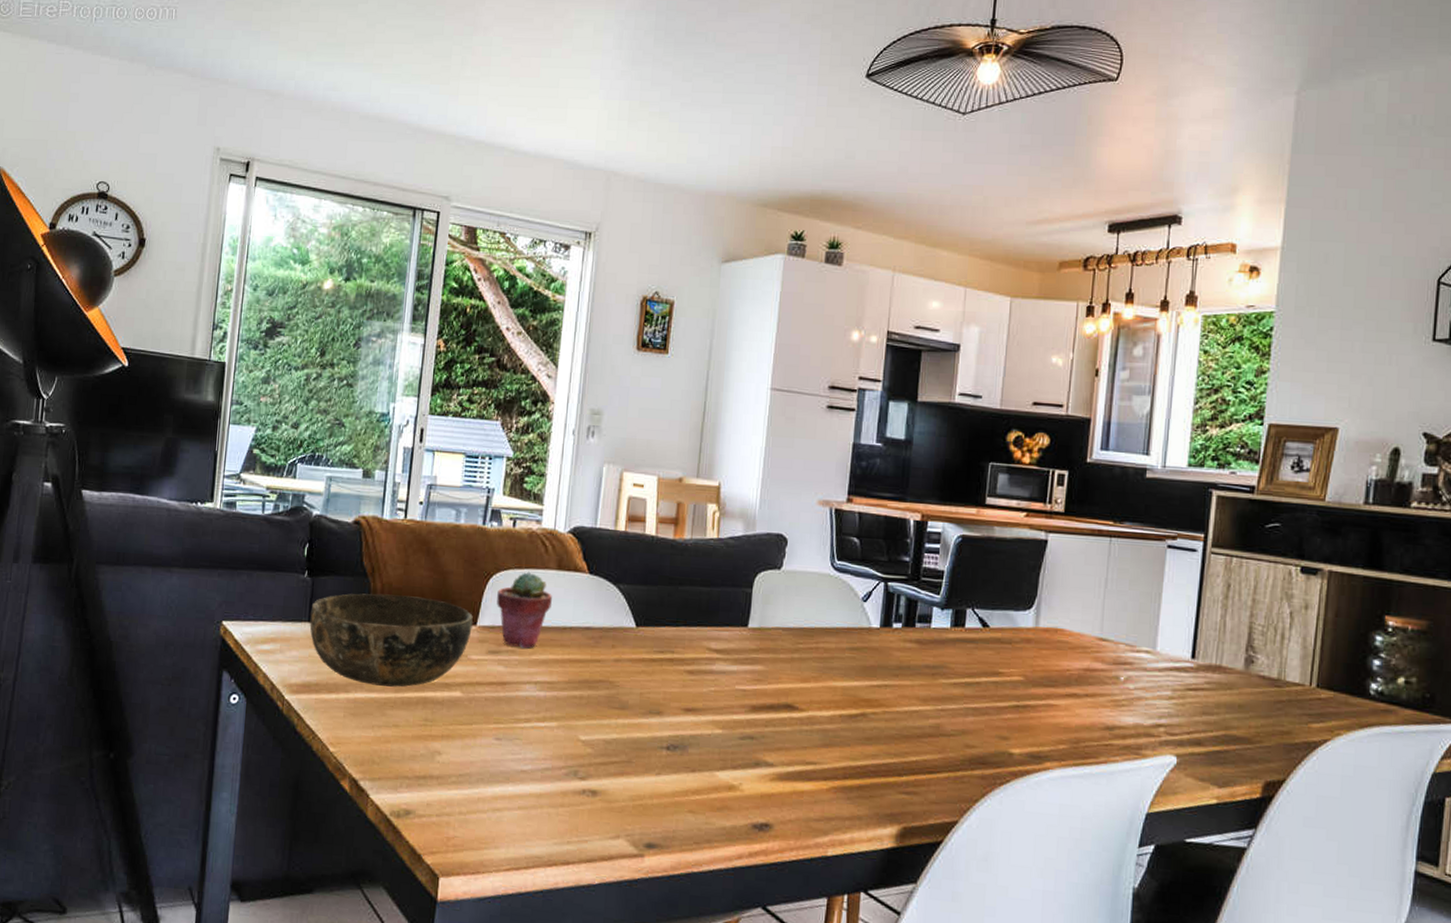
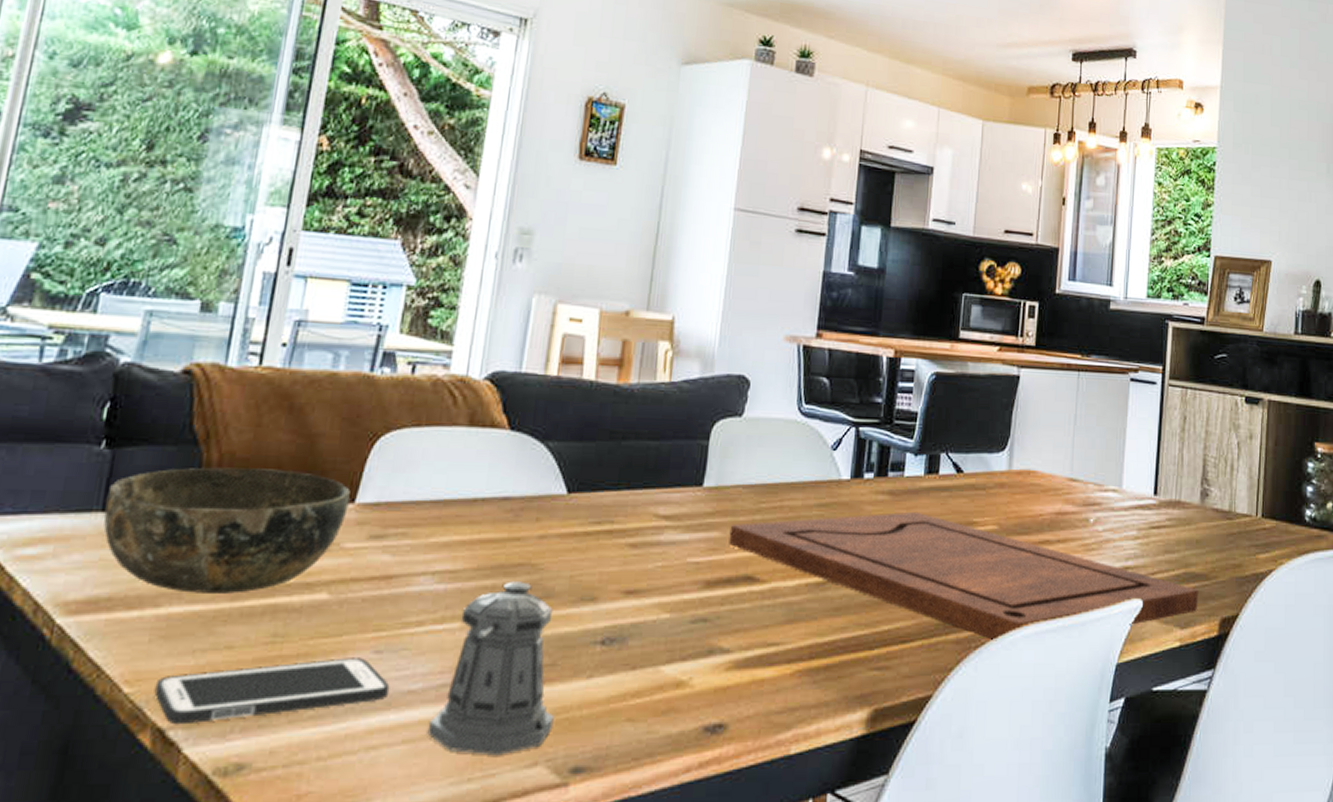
cell phone: none [349,741,508,778] -> present [154,658,390,725]
potted succulent: present [497,571,552,649] -> none [384,429,460,529]
pepper shaker: none [536,693,631,827] -> present [427,581,554,756]
cutting board: none [771,659,1240,781] -> present [728,511,1199,641]

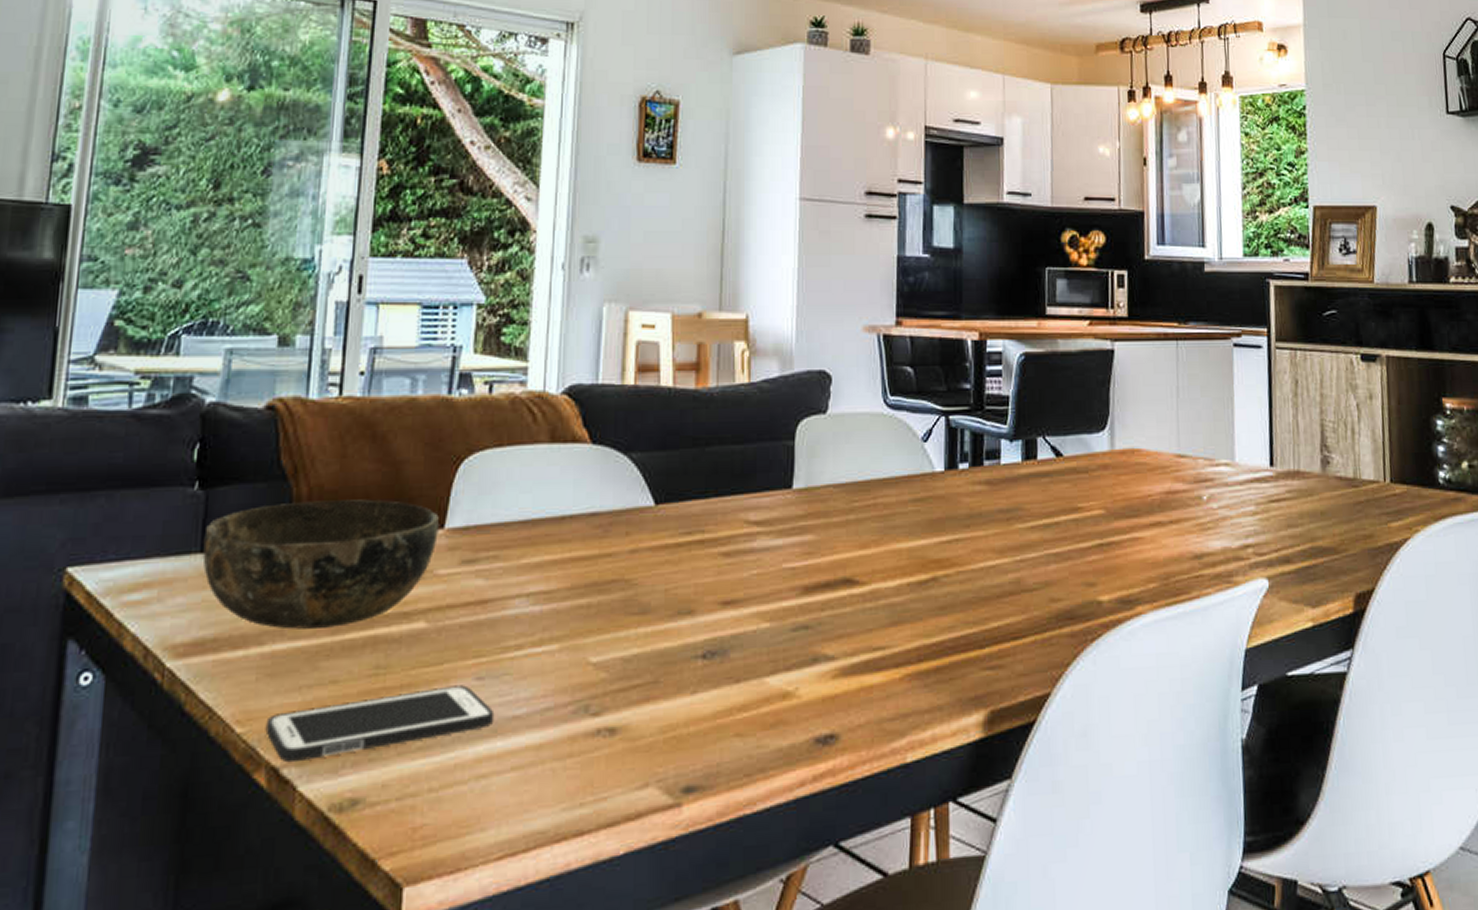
pepper shaker: present [427,581,554,756] -> none [535,598,661,779]
cutting board: present [728,511,1199,641] -> none [824,500,1329,632]

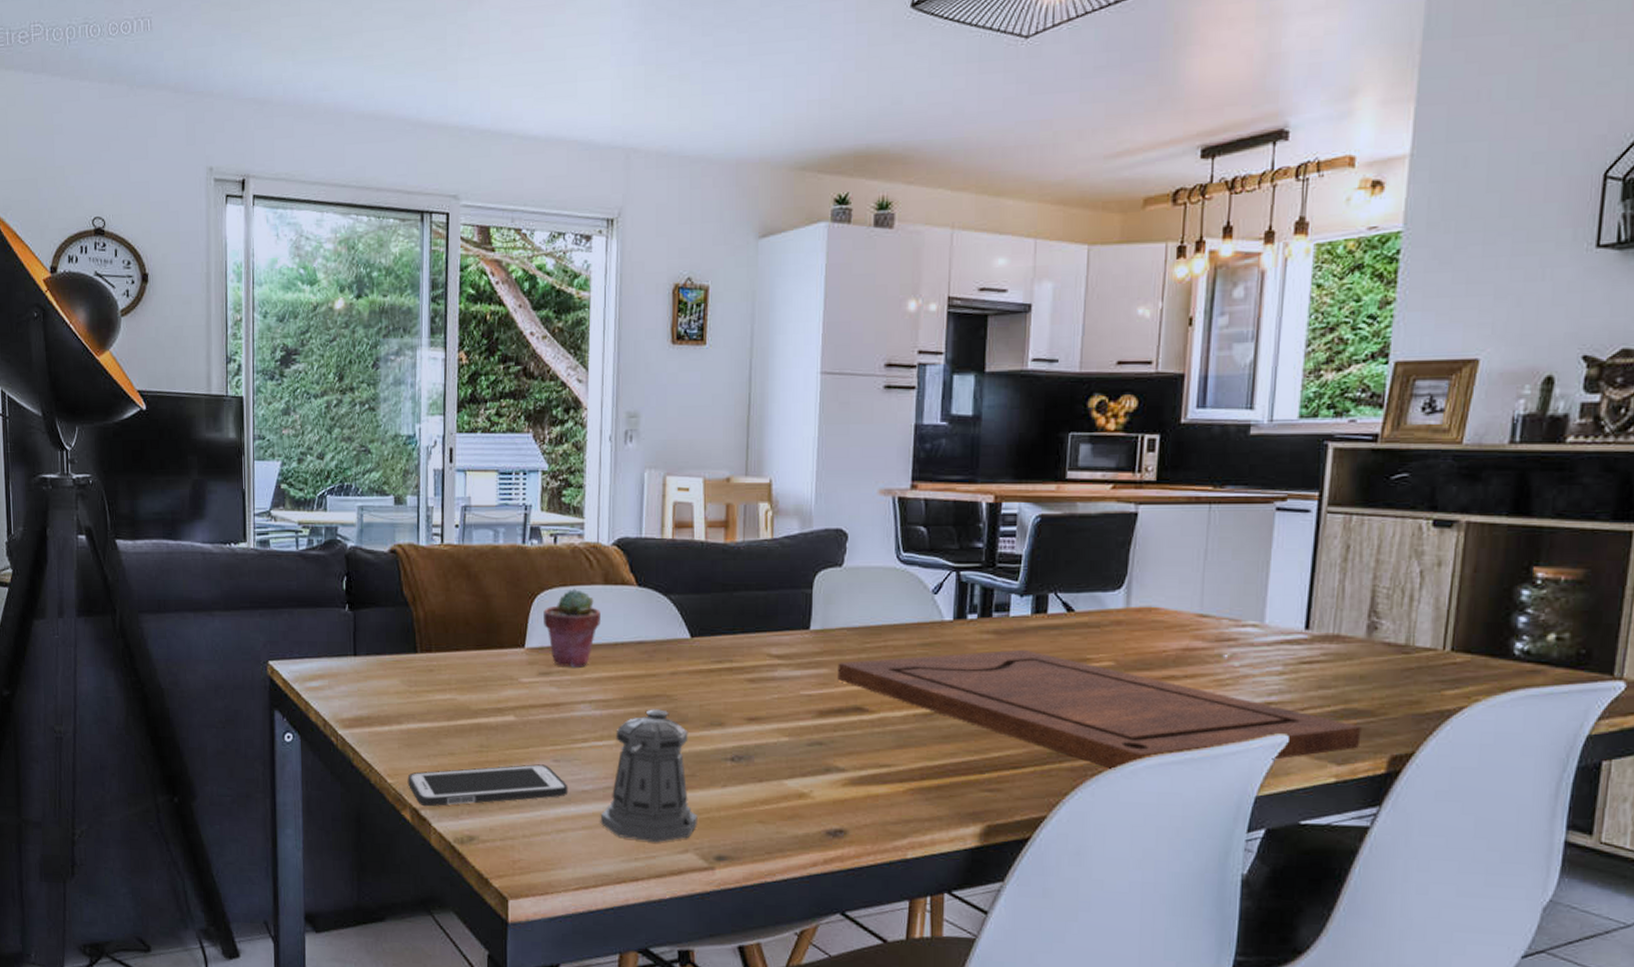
bowl: present [202,499,439,630] -> none [355,622,520,715]
potted succulent: none [471,449,545,551] -> present [543,588,601,668]
pepper shaker: none [535,598,661,779] -> present [600,709,698,843]
cutting board: none [824,500,1329,632] -> present [837,649,1362,770]

